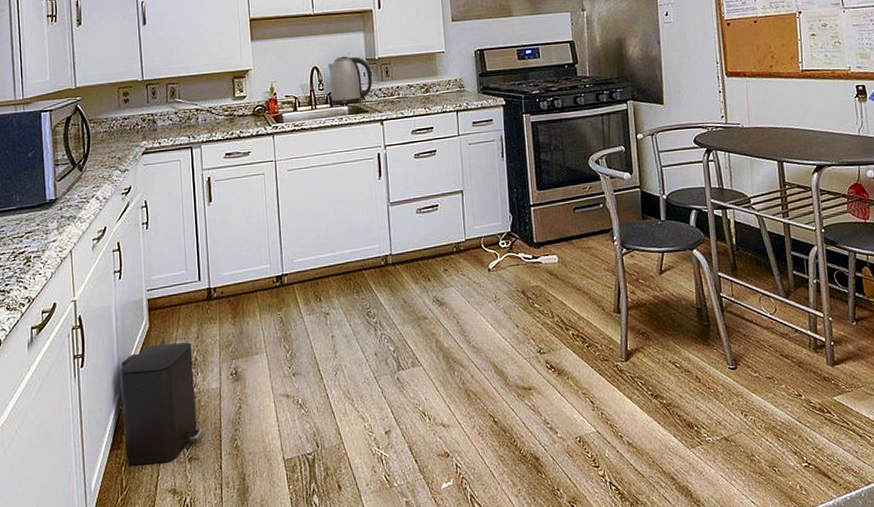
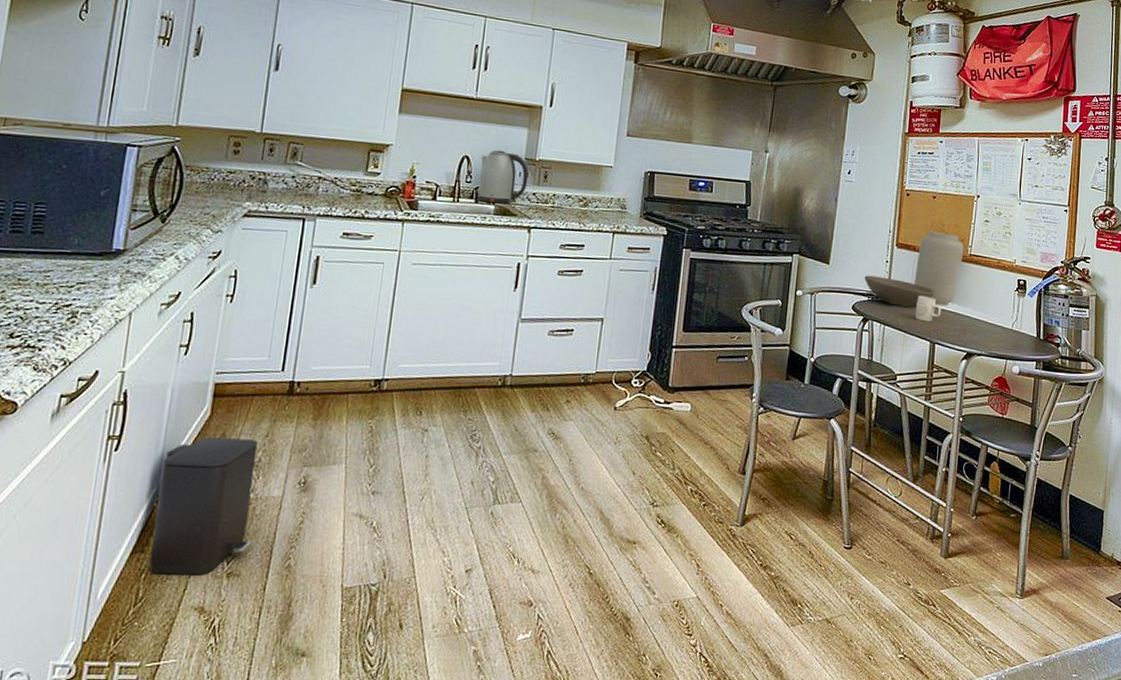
bowl: none [700,107,774,132] -> present [864,275,935,307]
vase: none [749,54,796,125] -> present [913,231,964,306]
mug: none [756,117,784,143] -> present [915,295,942,322]

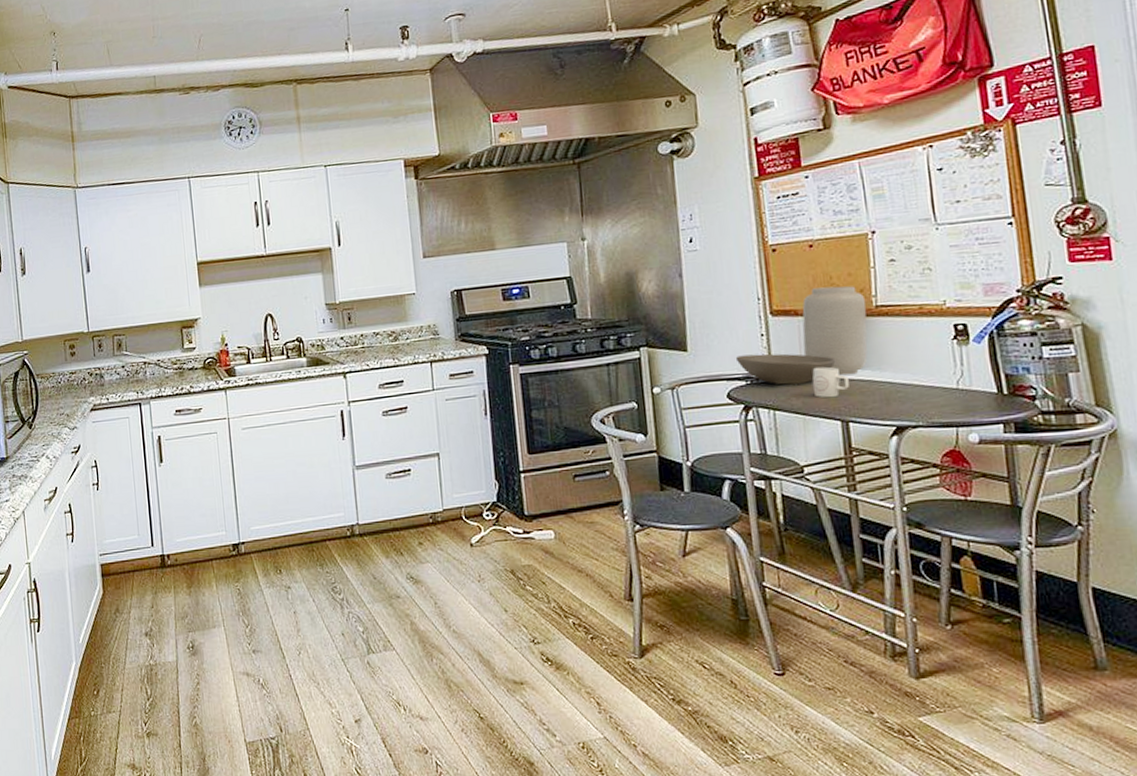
pedal bin: present [149,437,258,576] -> none [75,611,161,737]
kettle: present [477,150,529,204] -> none [283,300,334,357]

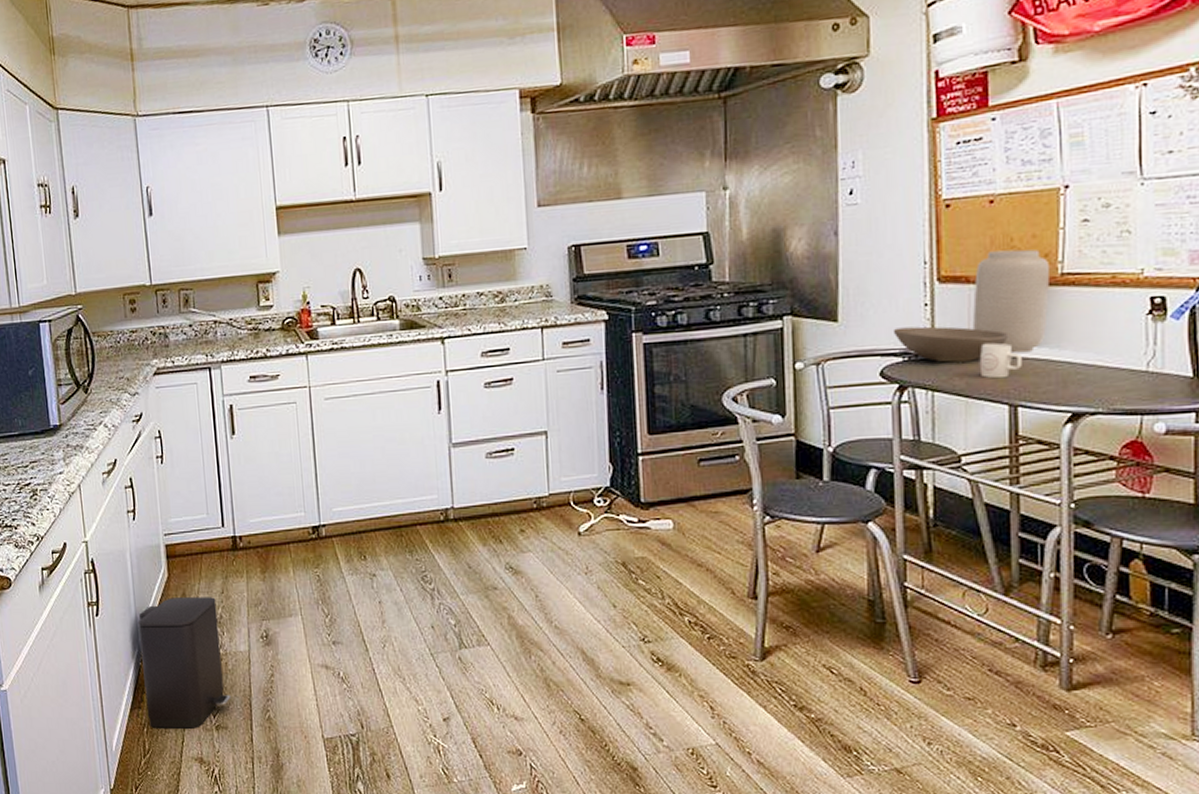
pedal bin: none [75,611,161,737] -> present [137,597,231,729]

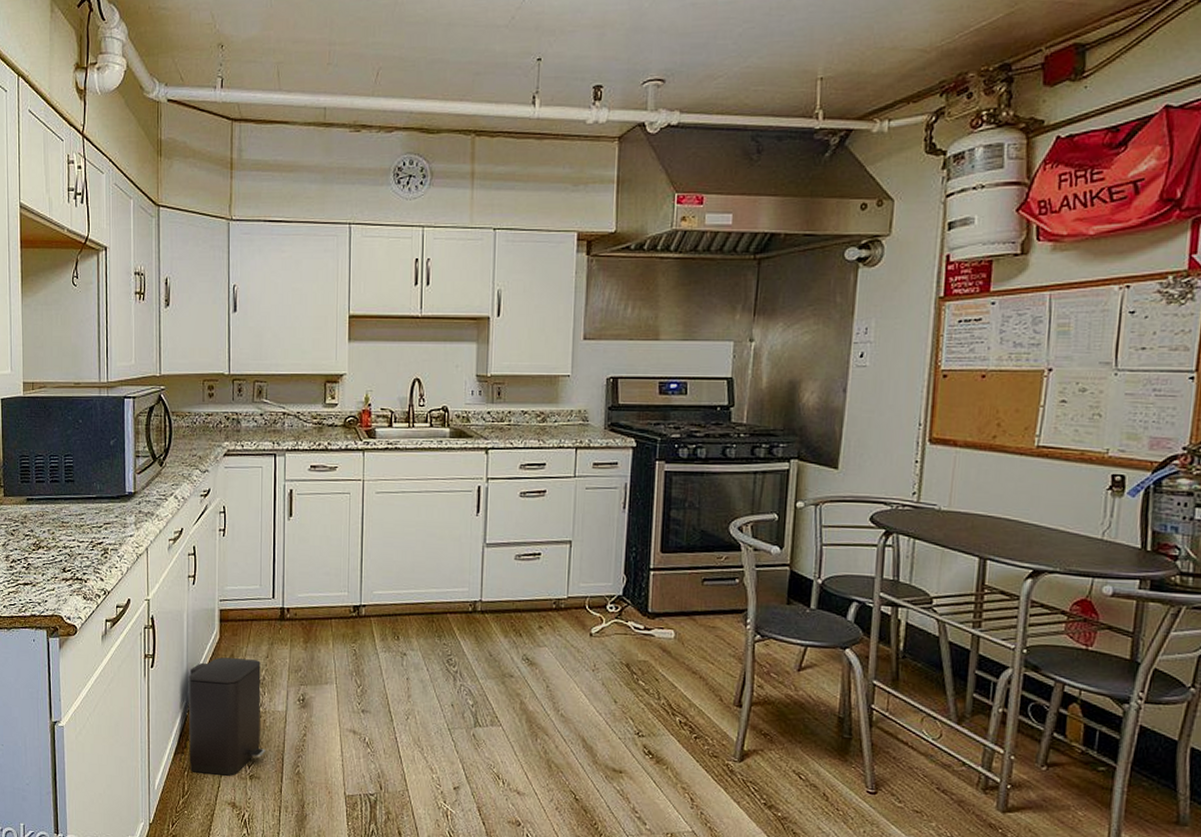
bowl: present [892,326,1009,363] -> none [885,480,986,516]
vase: present [972,249,1051,354] -> none [954,420,1029,513]
mug: present [979,342,1023,379] -> none [956,501,996,534]

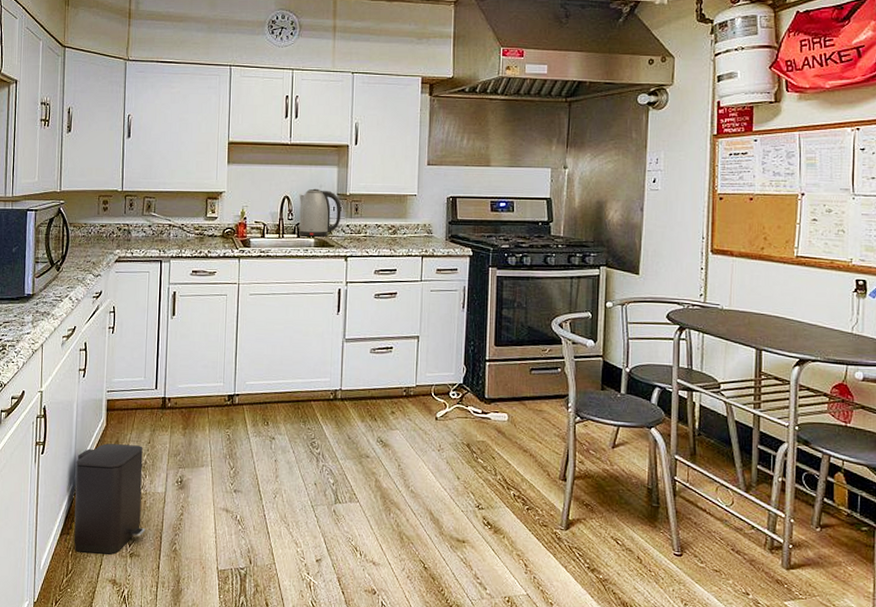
kettle: none [431,369,482,426] -> present [299,188,342,237]

